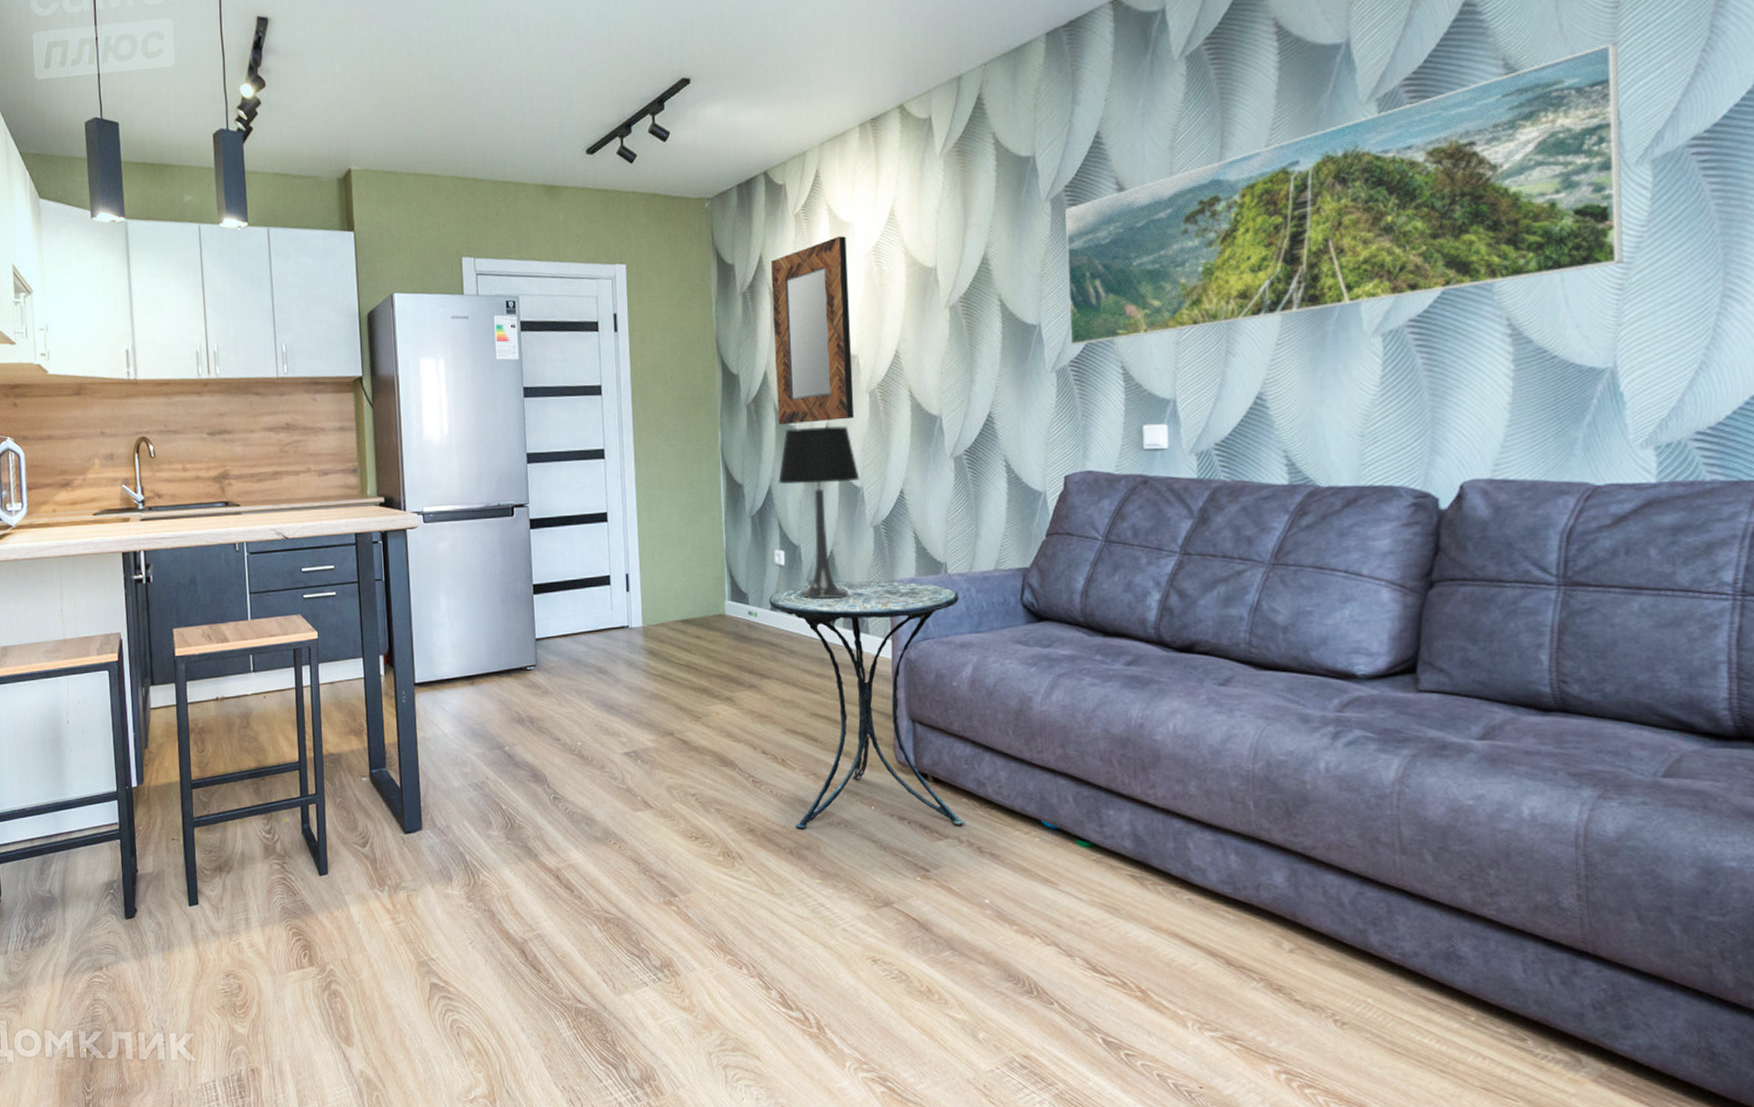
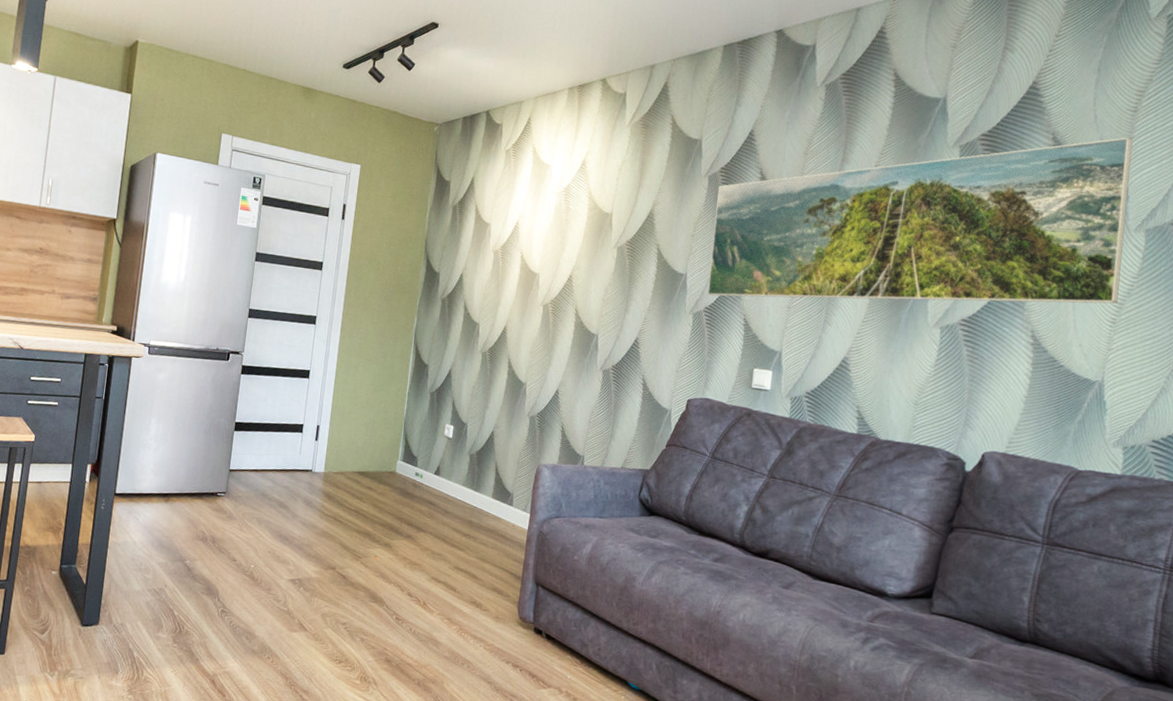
side table: present [769,580,964,828] -> none [426,457,590,678]
home mirror: present [770,236,855,425] -> none [466,174,544,325]
table lamp: present [778,425,860,599] -> none [458,325,525,472]

